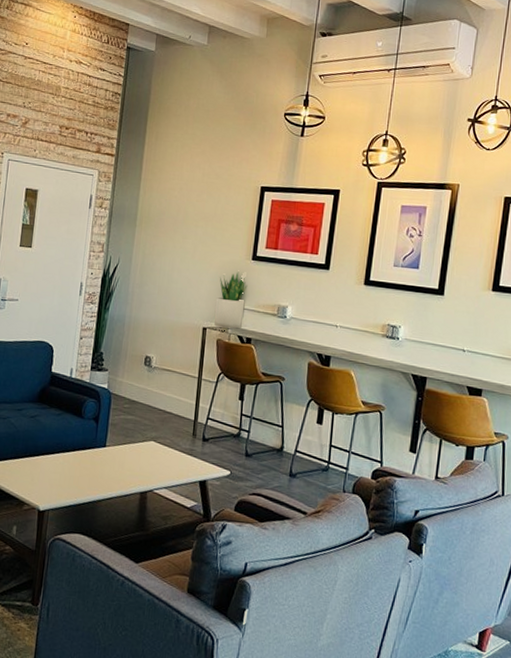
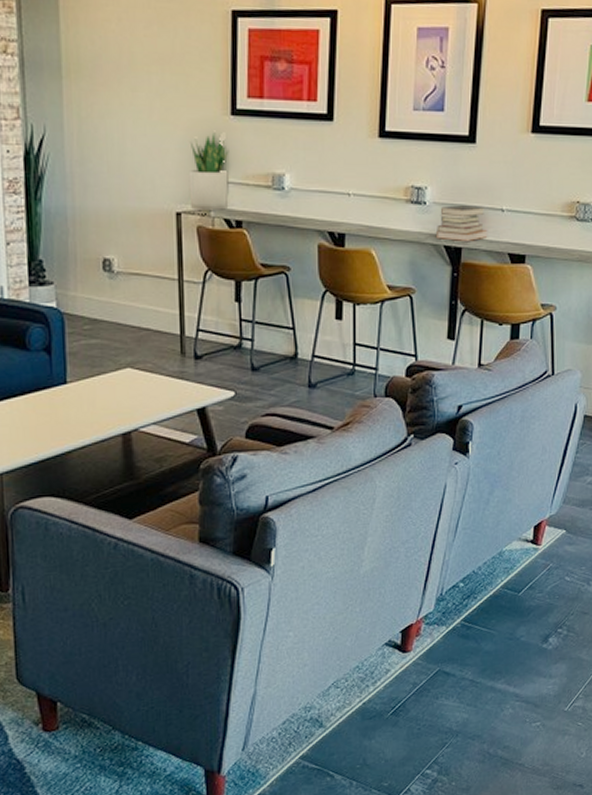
books: none [405,342,450,374] -> present [435,205,488,242]

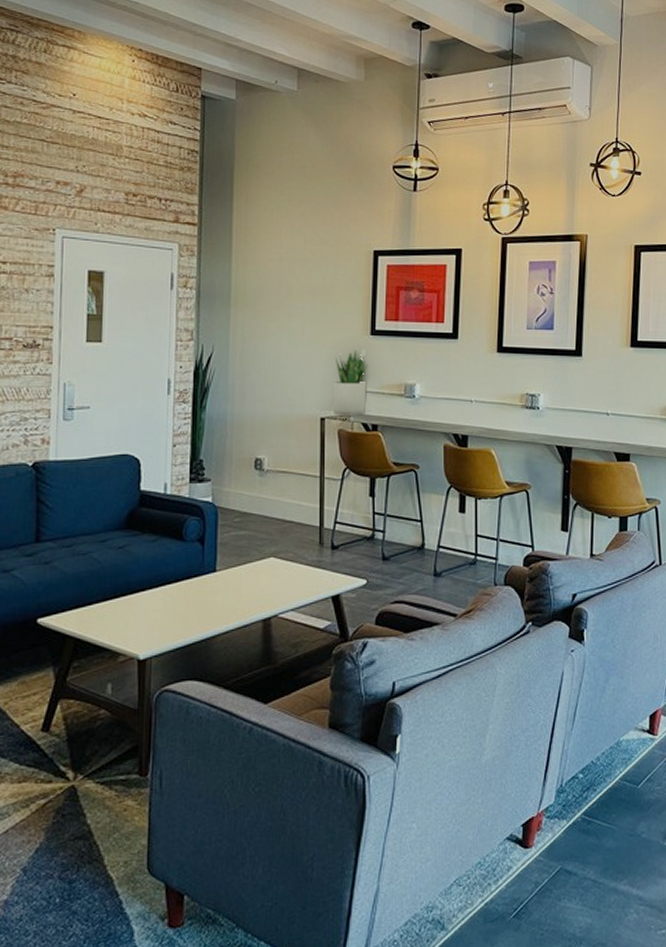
books: present [435,205,488,242] -> none [548,410,595,443]

